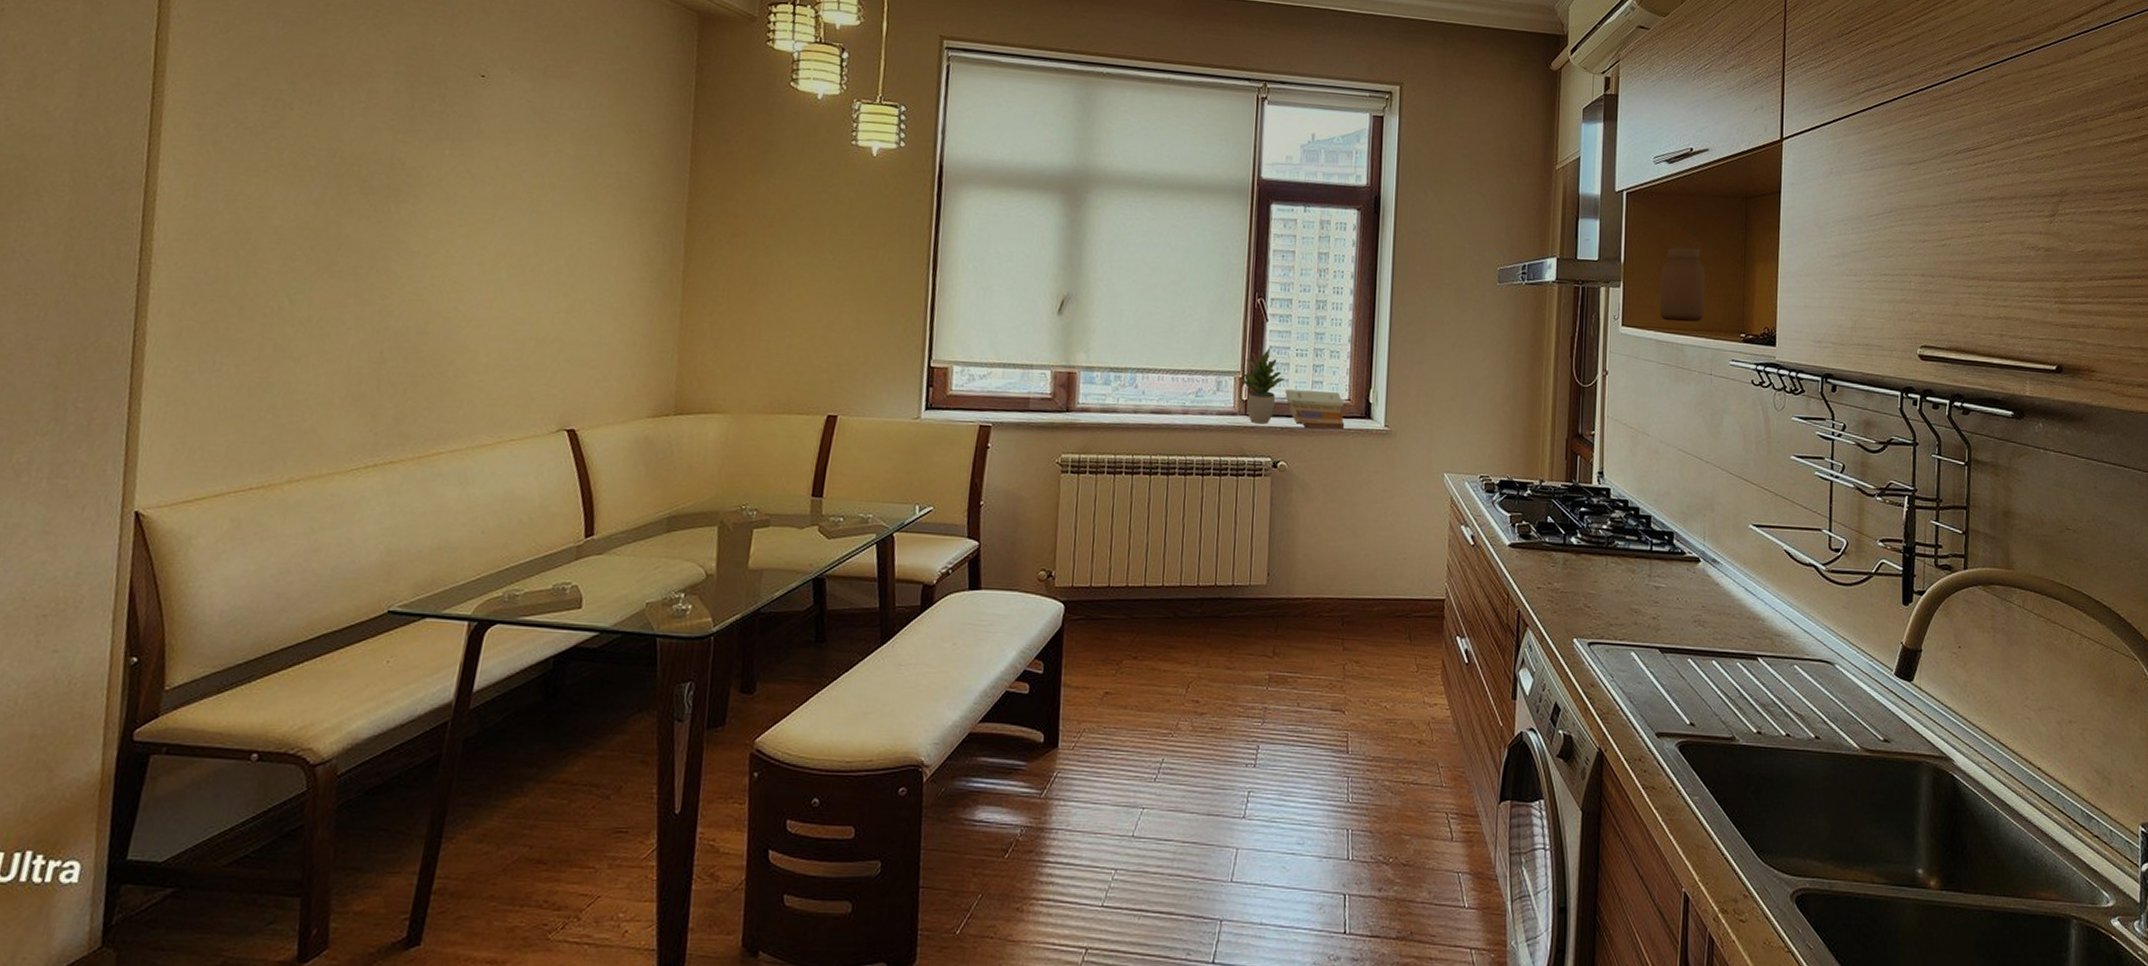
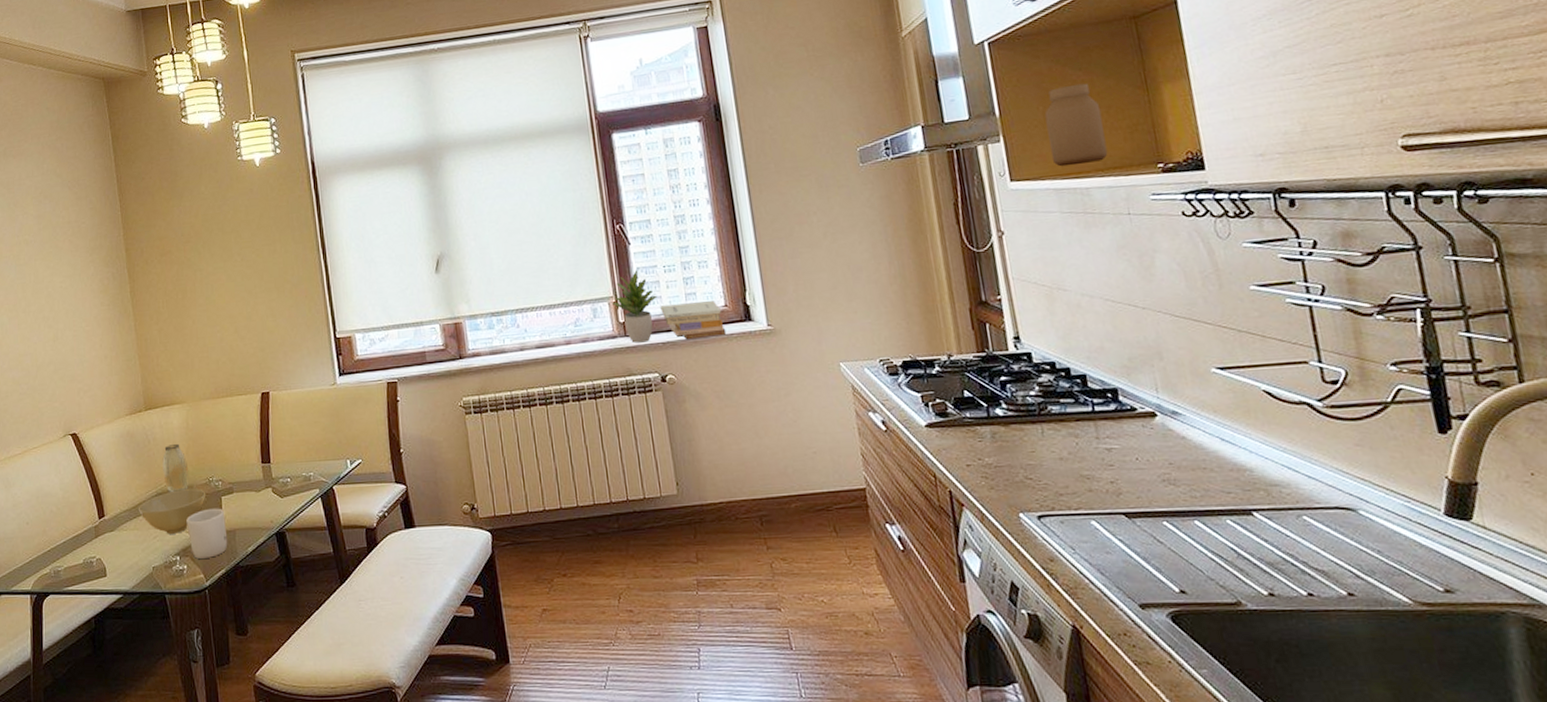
bowl: none [641,514,735,566] -> present [139,488,206,534]
vase: none [682,460,718,518] -> present [162,444,190,493]
mug: none [701,541,754,599] -> present [186,508,228,559]

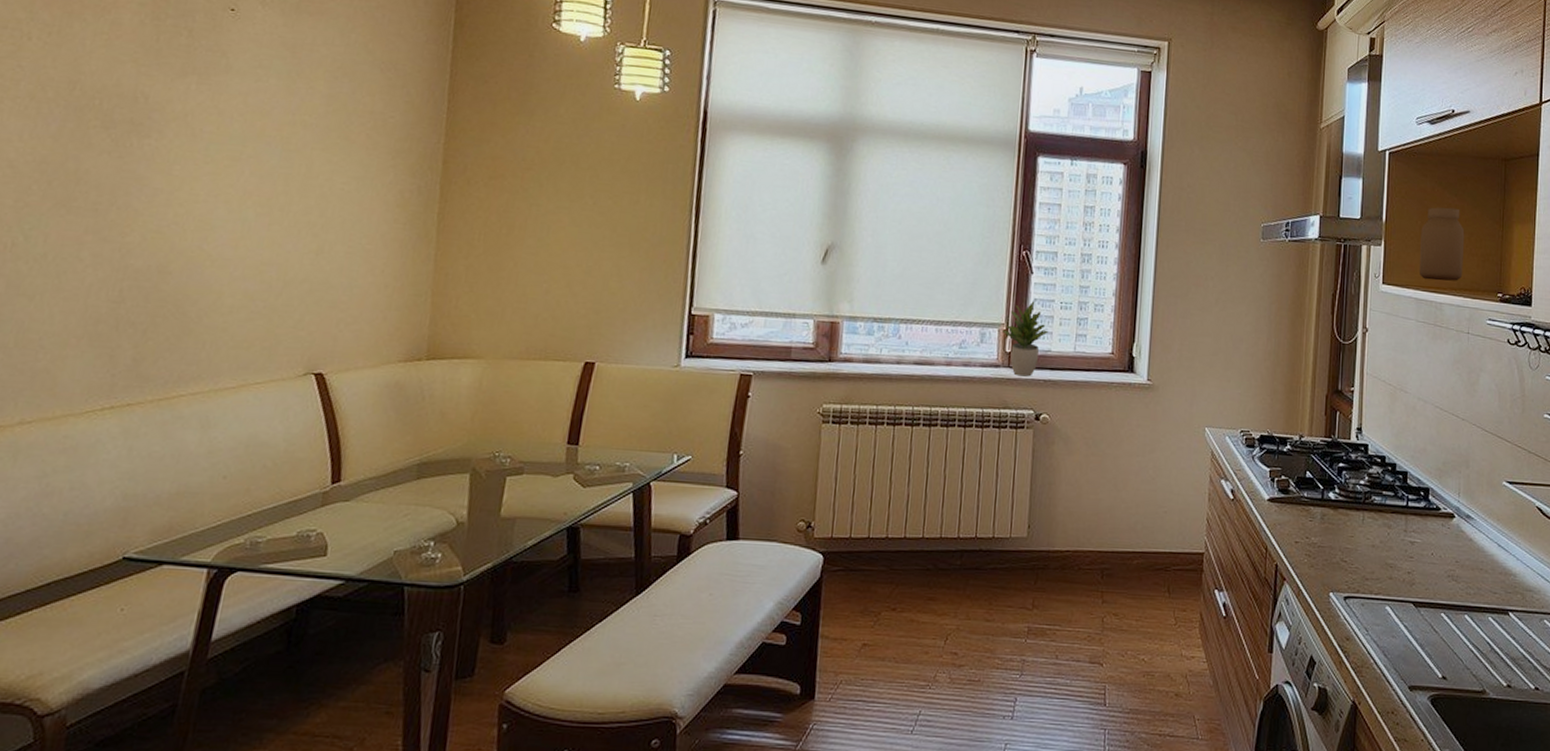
bowl: present [139,488,206,534] -> none [390,461,487,514]
vase: present [162,444,190,493] -> none [434,406,470,465]
mug: present [186,508,228,559] -> none [451,488,507,548]
books: present [660,301,727,340] -> none [1049,342,1108,383]

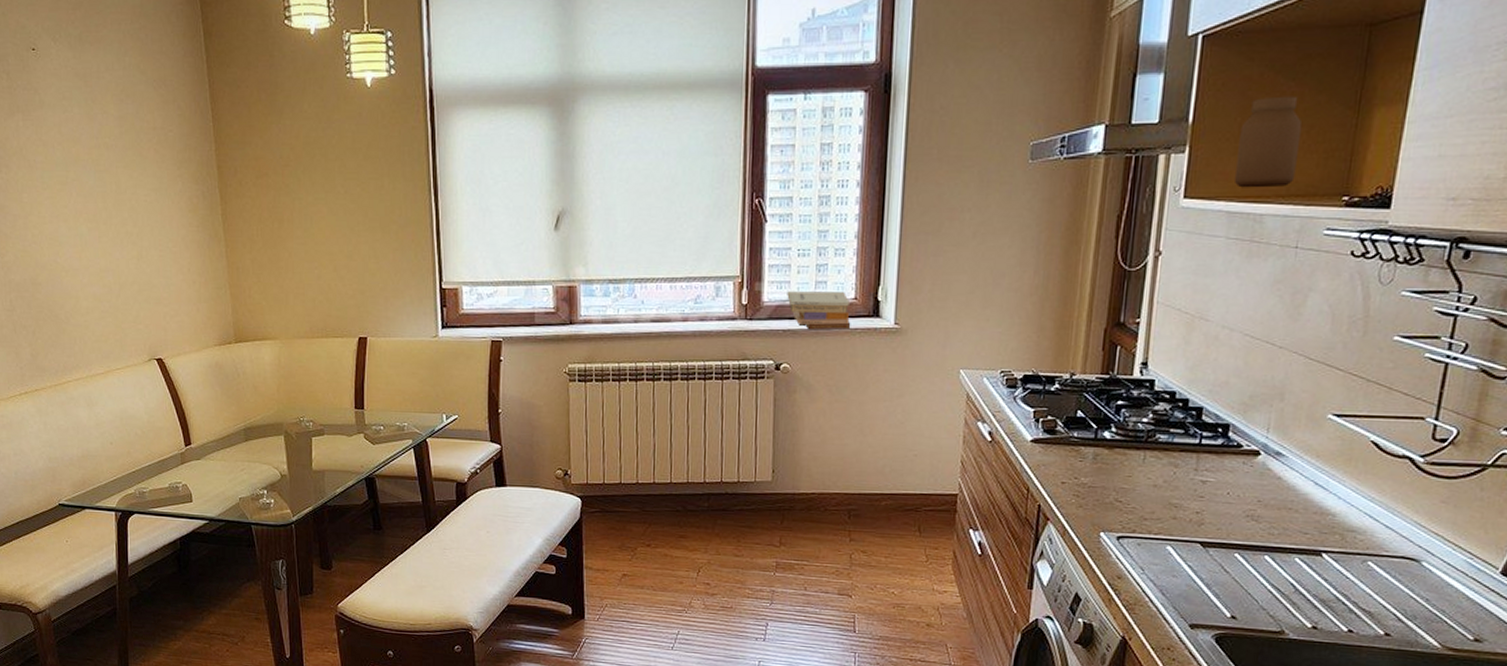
potted plant: present [1001,300,1049,377] -> none [736,249,786,328]
books: none [1049,342,1108,383] -> present [787,291,851,331]

